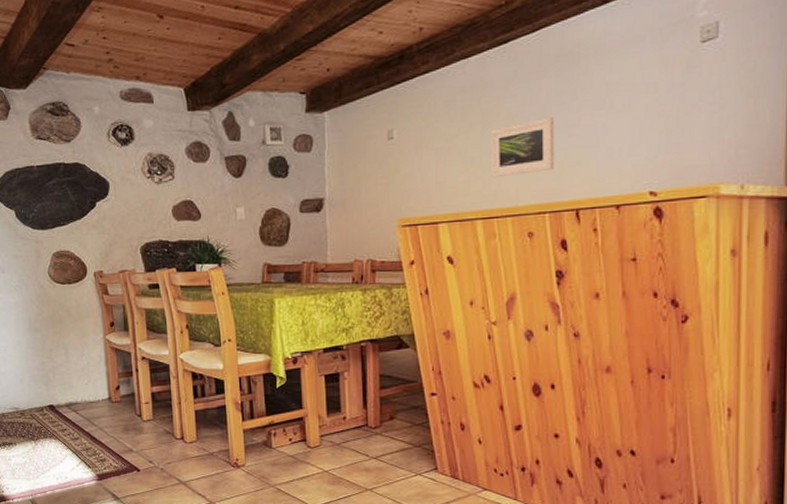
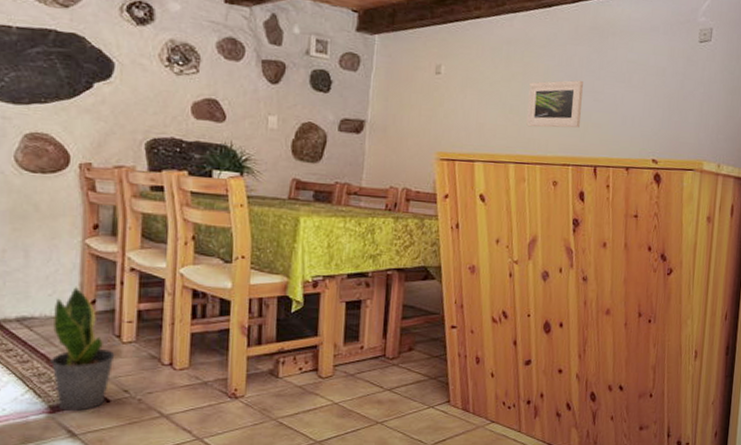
potted plant: none [91,375,139,479] -> present [50,286,115,411]

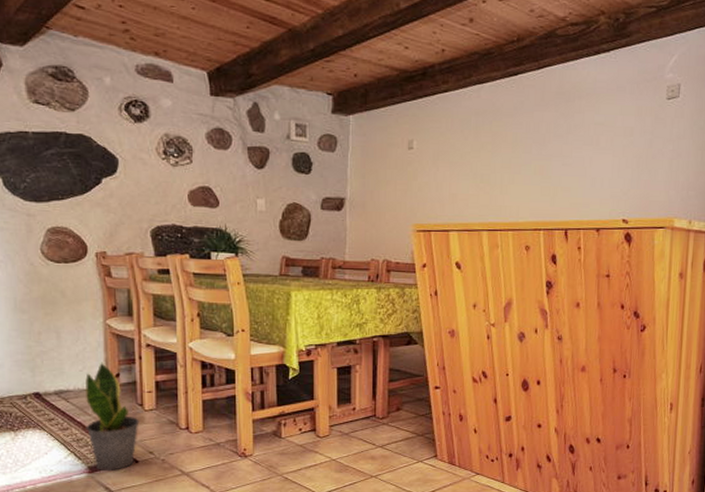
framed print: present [526,80,583,128] -> none [497,145,551,195]

